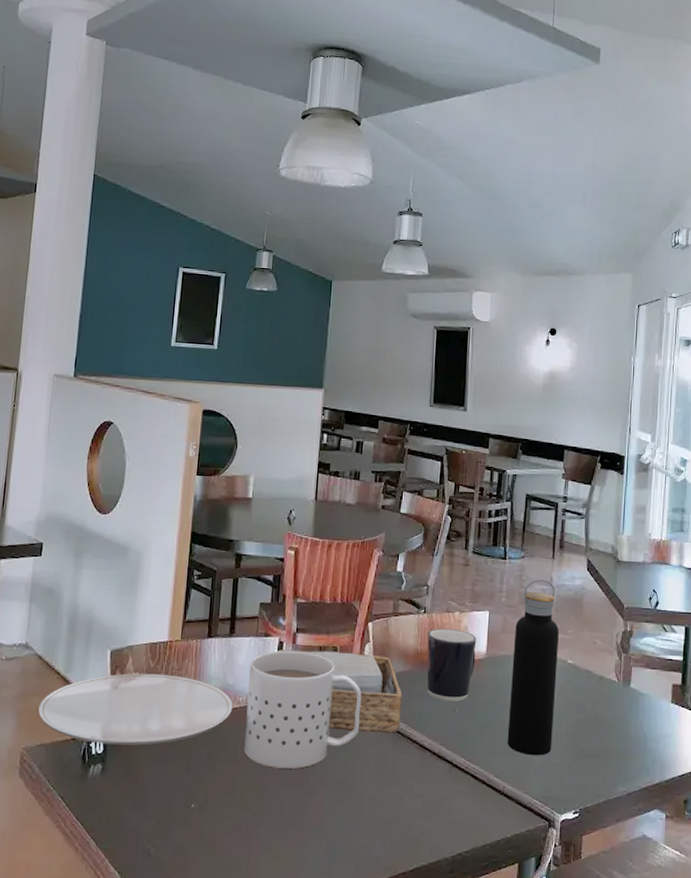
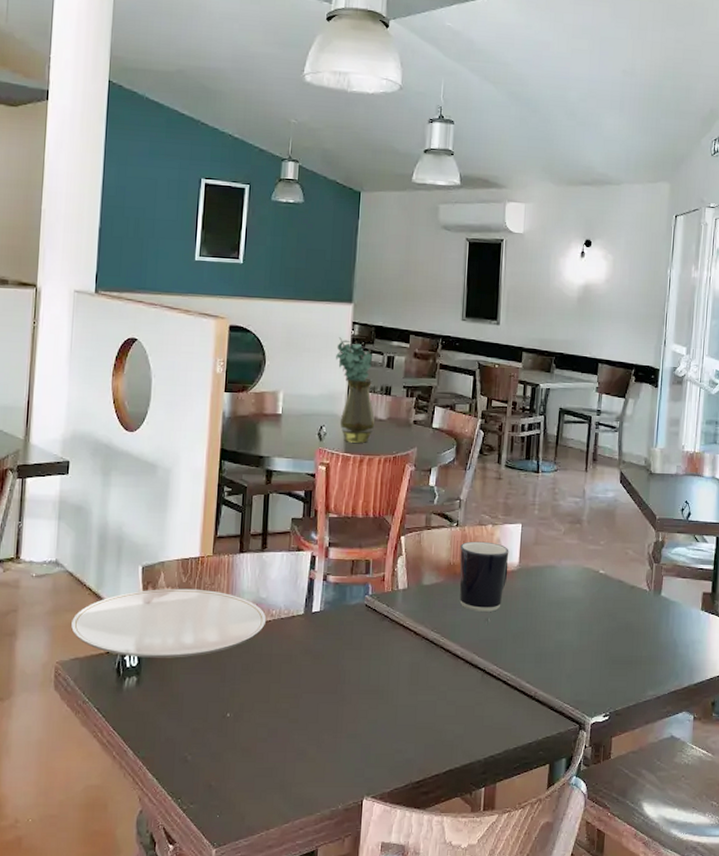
mug: present [244,650,362,769] -> none [278,564,395,678]
napkin holder: present [277,649,402,733] -> none [310,563,435,643]
vase: none [306,422,344,528] -> present [336,337,375,443]
water bottle: present [507,580,559,756] -> none [539,492,591,663]

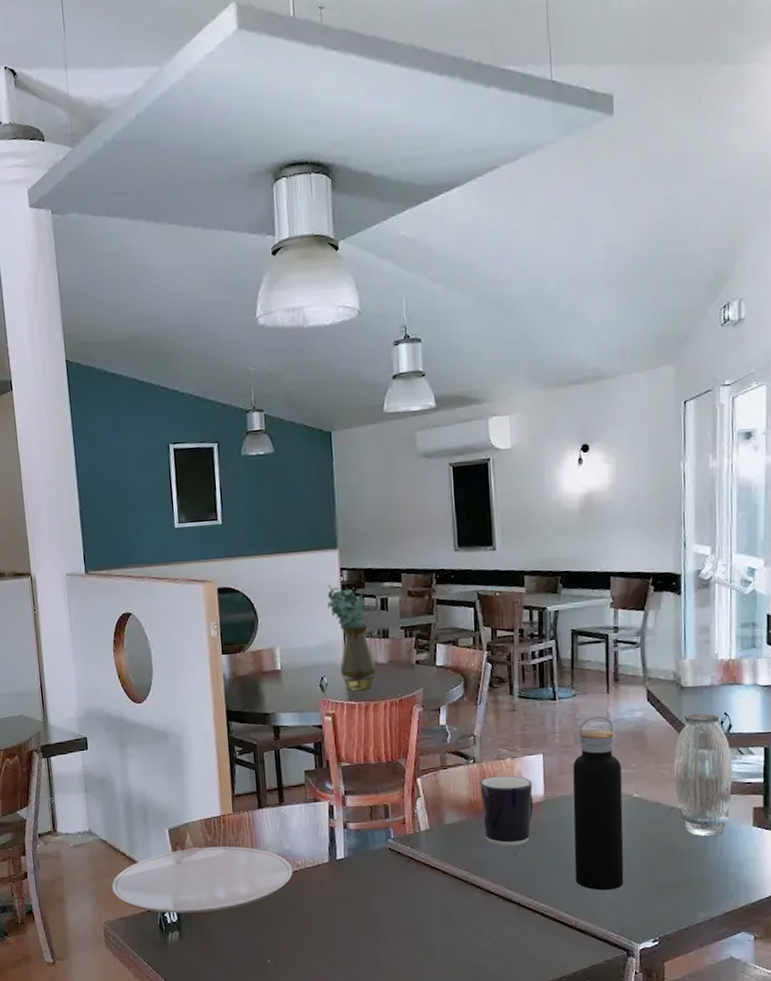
water bottle: none [539,492,591,663] -> present [573,716,624,891]
vase: none [636,498,689,617] -> present [673,713,733,836]

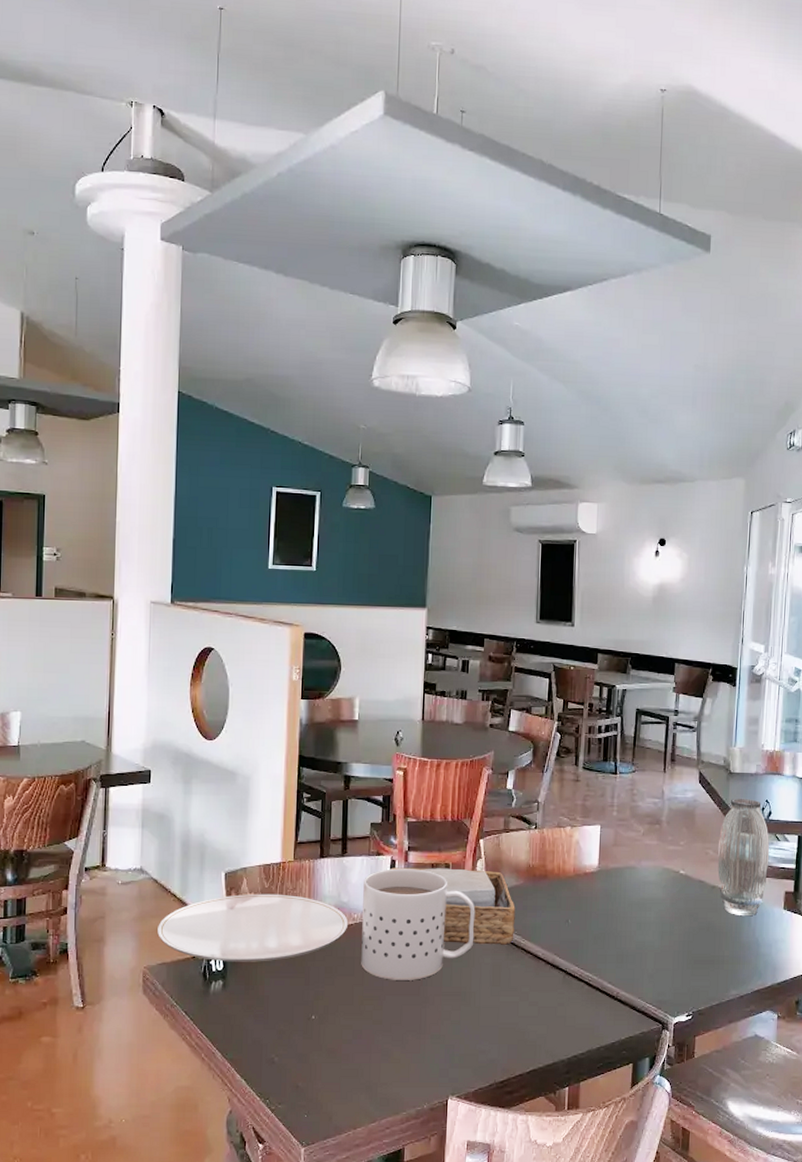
mug: none [304,812,421,922] -> present [361,868,475,980]
vase: present [327,585,376,690] -> none [411,642,452,747]
napkin holder: none [329,809,462,883] -> present [390,867,515,945]
mug: present [480,775,534,846] -> none [539,843,588,913]
water bottle: present [573,716,624,891] -> none [620,793,671,963]

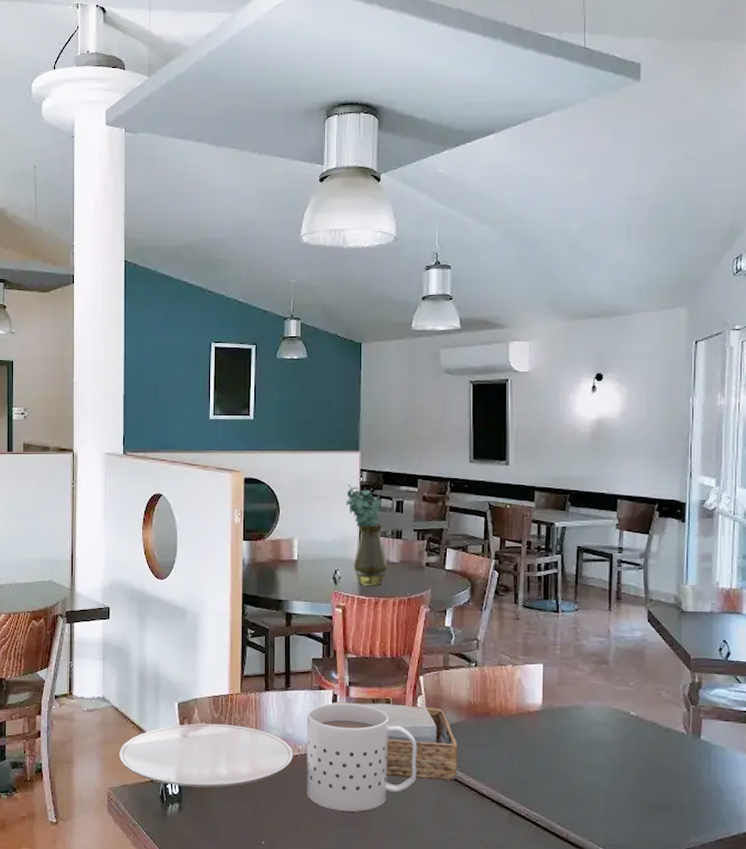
vase: none [411,642,452,747] -> present [346,484,388,586]
vase: present [717,798,770,916] -> none [671,637,730,761]

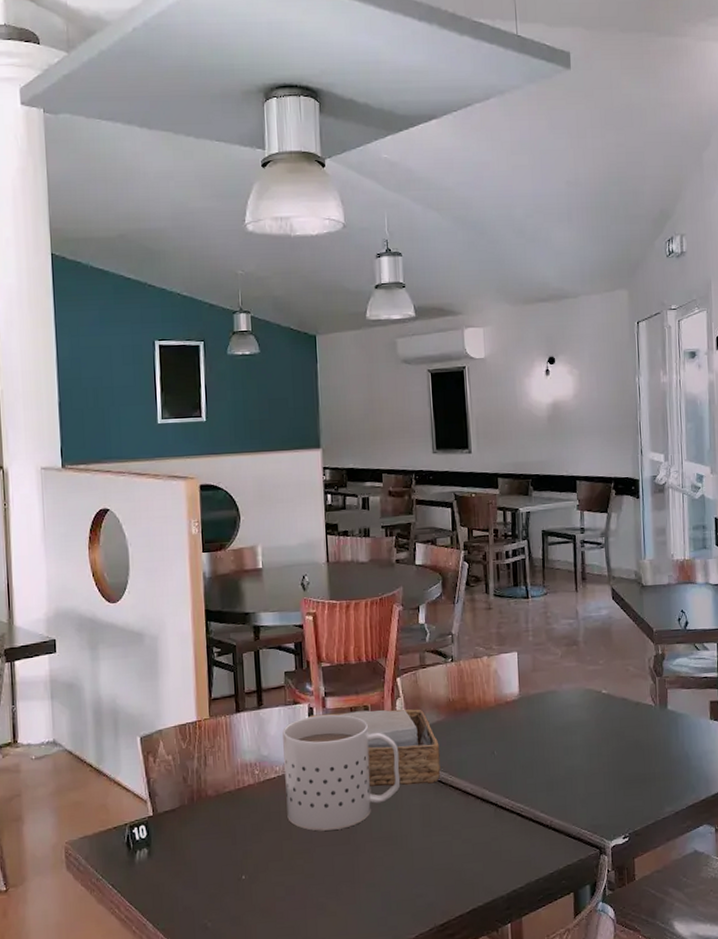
plate: present [119,723,294,788] -> none [76,753,271,829]
vase: present [346,484,388,586] -> none [310,484,358,589]

